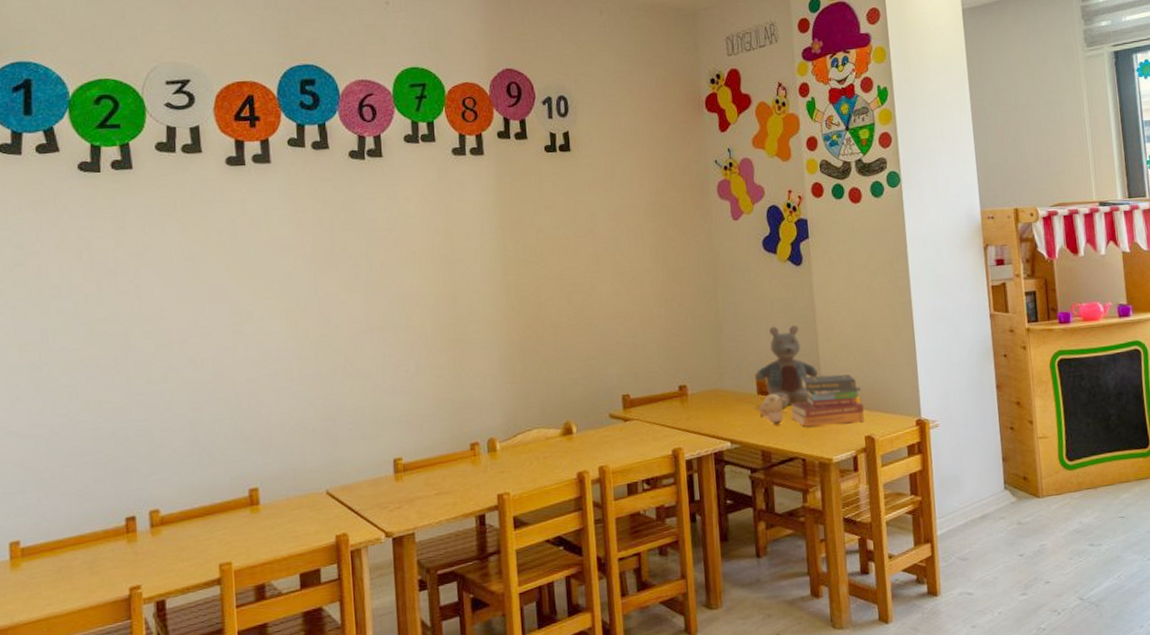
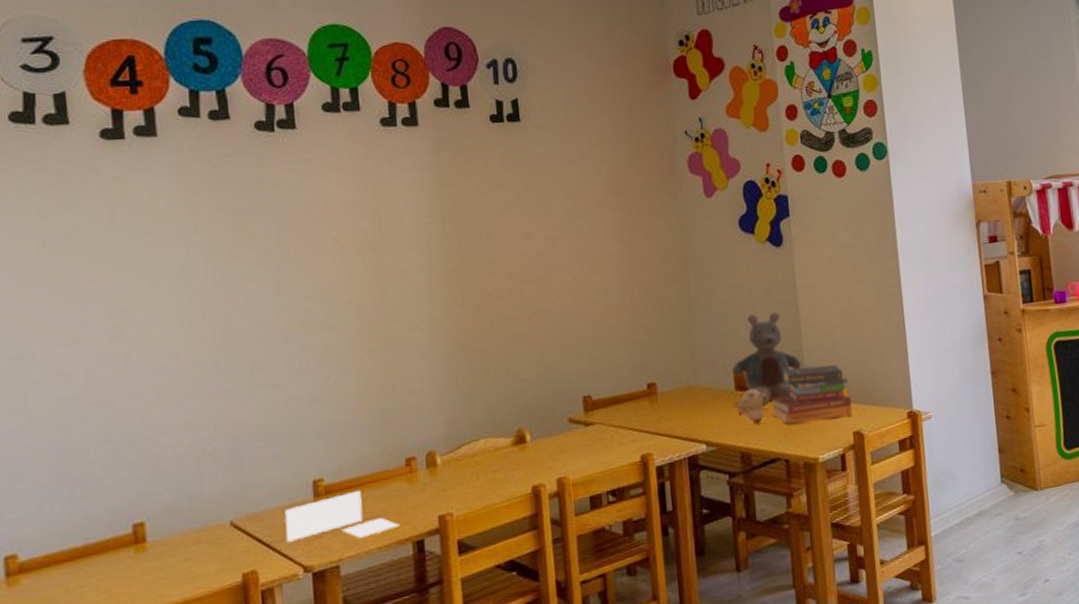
paper: none [370,468,465,511] -> present [285,489,399,542]

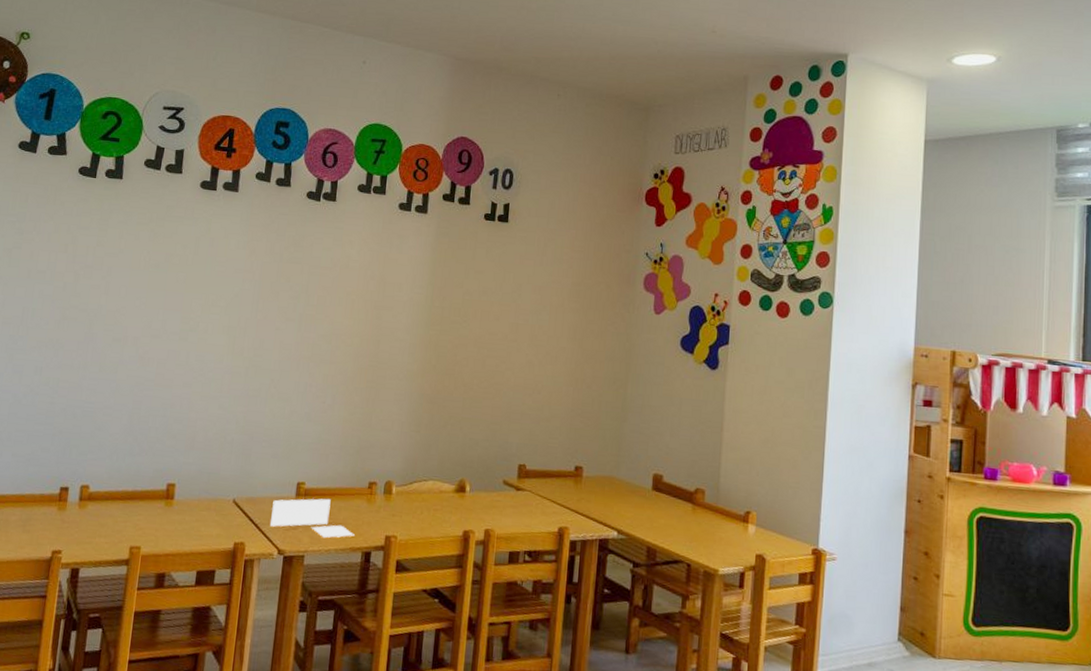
stuffed animal: present [732,311,802,405] -> none [652,425,718,509]
toy animal: present [732,388,768,424] -> none [647,491,682,524]
books: present [771,365,852,425] -> none [682,481,760,540]

